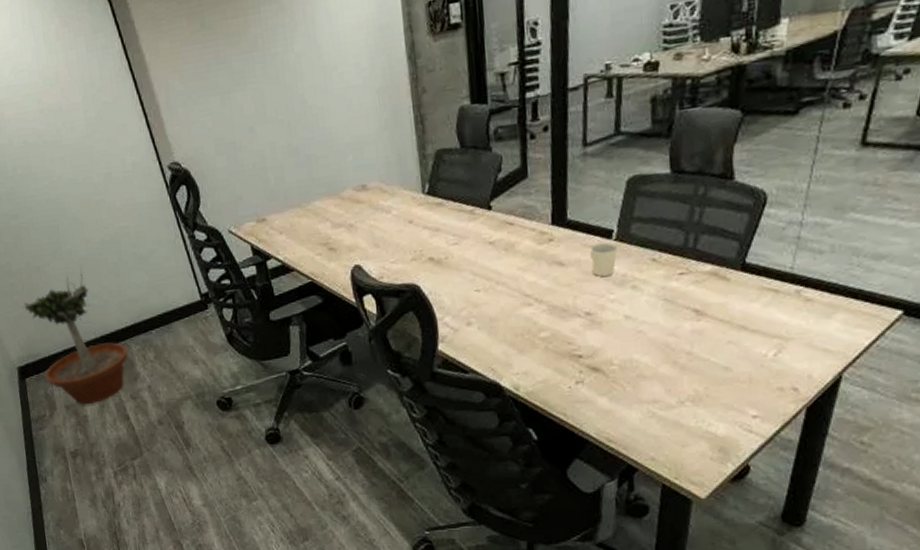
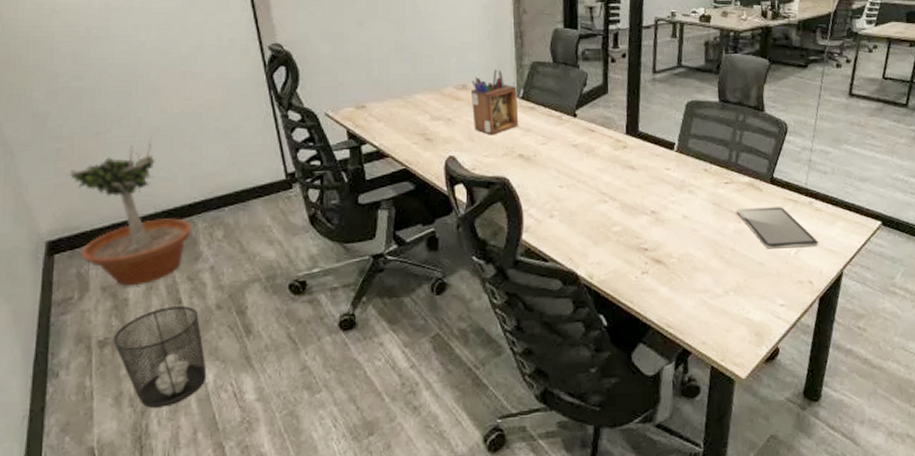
waste bin: none [81,422,159,509] -> present [112,306,207,408]
desk organizer: none [371,163,427,239] -> present [470,69,519,135]
cup: present [590,243,617,277] -> none [656,154,678,182]
tablet: none [695,299,809,351] -> present [737,207,819,249]

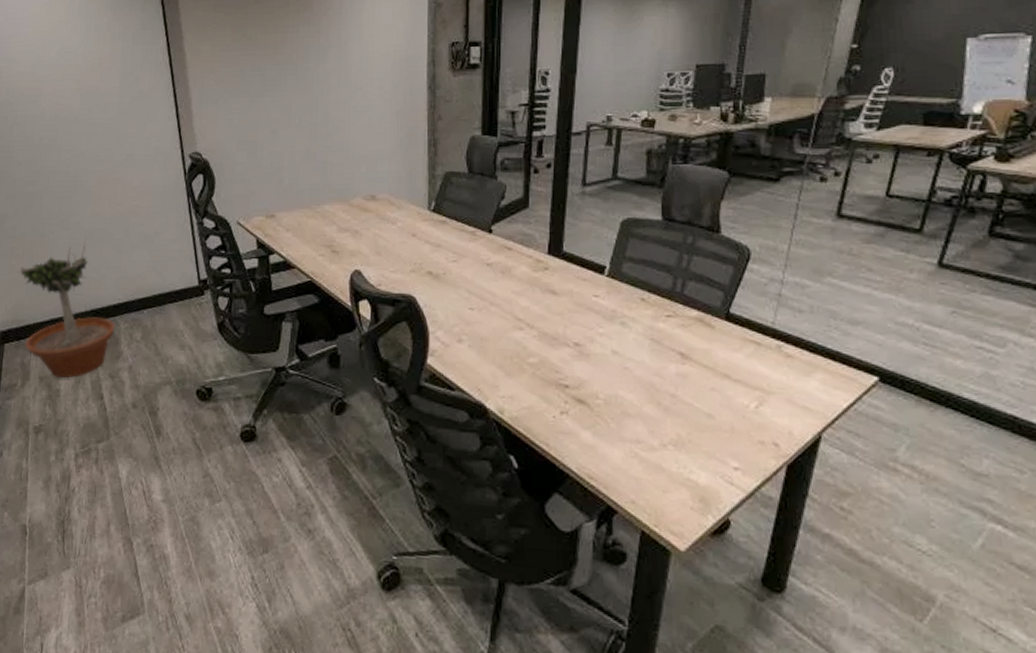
waste bin: present [112,306,207,408] -> none [45,401,121,496]
desk organizer: present [470,69,519,135] -> none [379,179,429,250]
tablet: present [737,207,819,249] -> none [680,347,789,401]

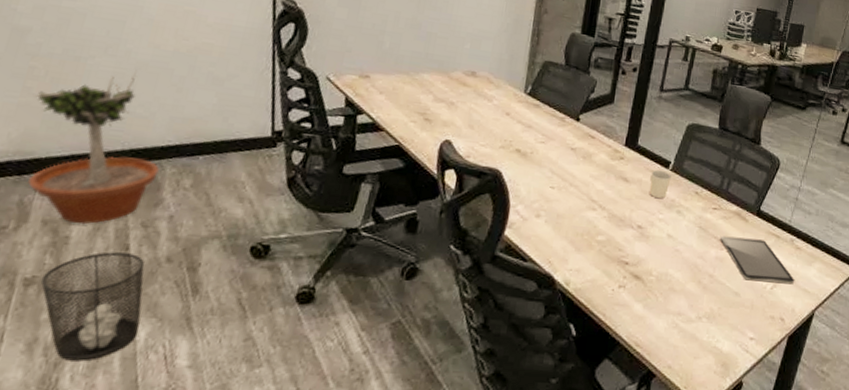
waste bin: none [45,401,121,496] -> present [40,252,145,362]
cup: none [583,278,608,311] -> present [649,170,671,199]
tablet: none [680,347,789,401] -> present [720,236,795,283]

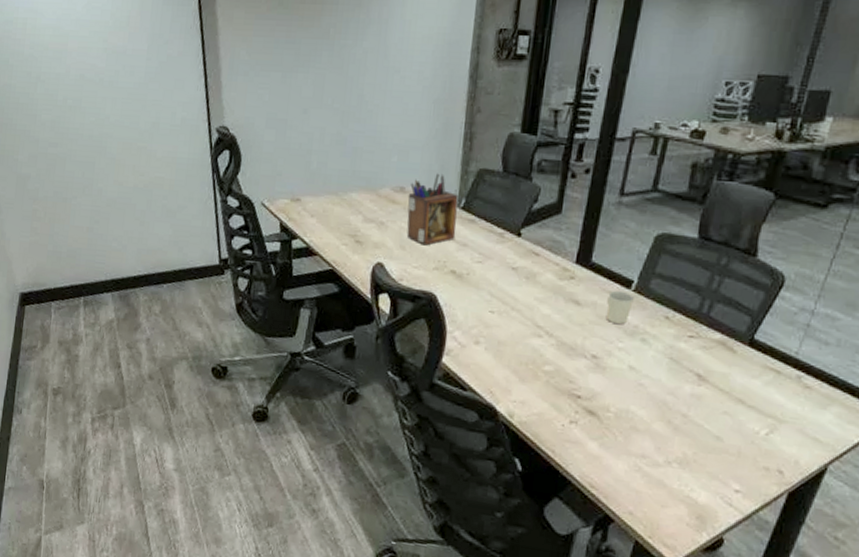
potted tree: present [28,72,160,225] -> none [39,209,135,346]
waste bin: present [40,252,145,362] -> none [64,369,136,459]
desk organizer: none [475,62,526,126] -> present [406,173,459,246]
tablet: present [720,236,795,283] -> none [698,369,801,430]

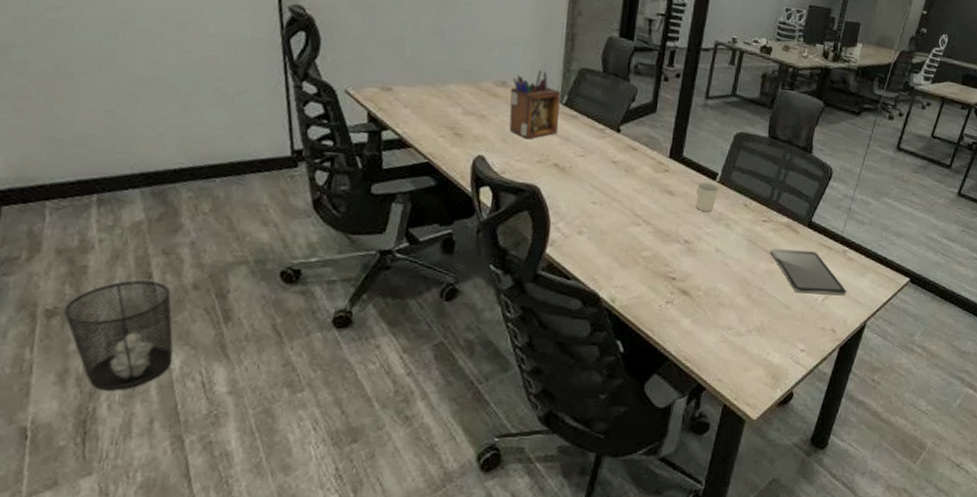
waste bin: none [64,369,136,459] -> present [63,280,174,391]
tablet: none [698,369,801,430] -> present [770,248,847,295]

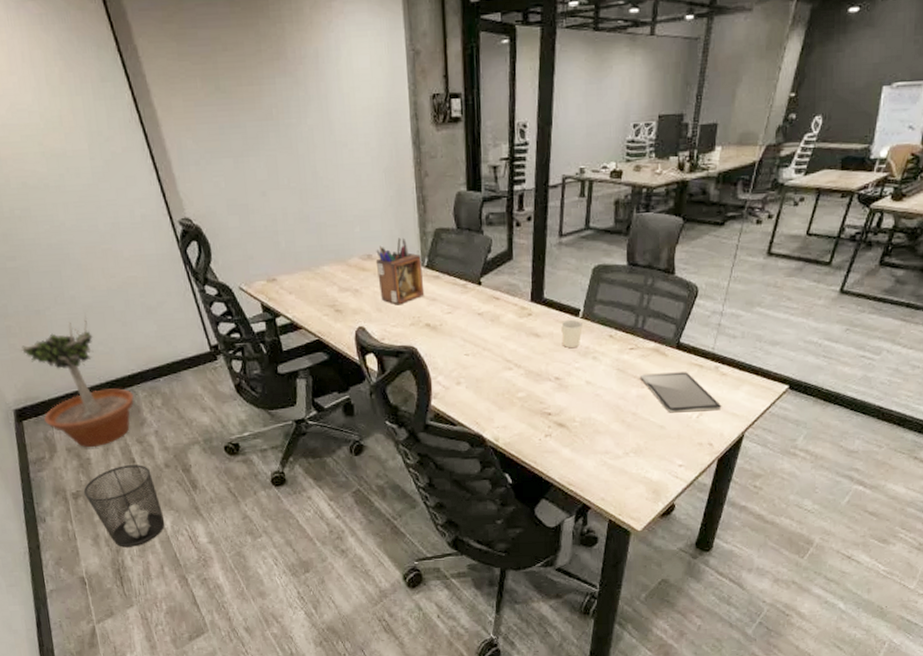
potted tree: none [28,90,174,253] -> present [19,315,134,448]

